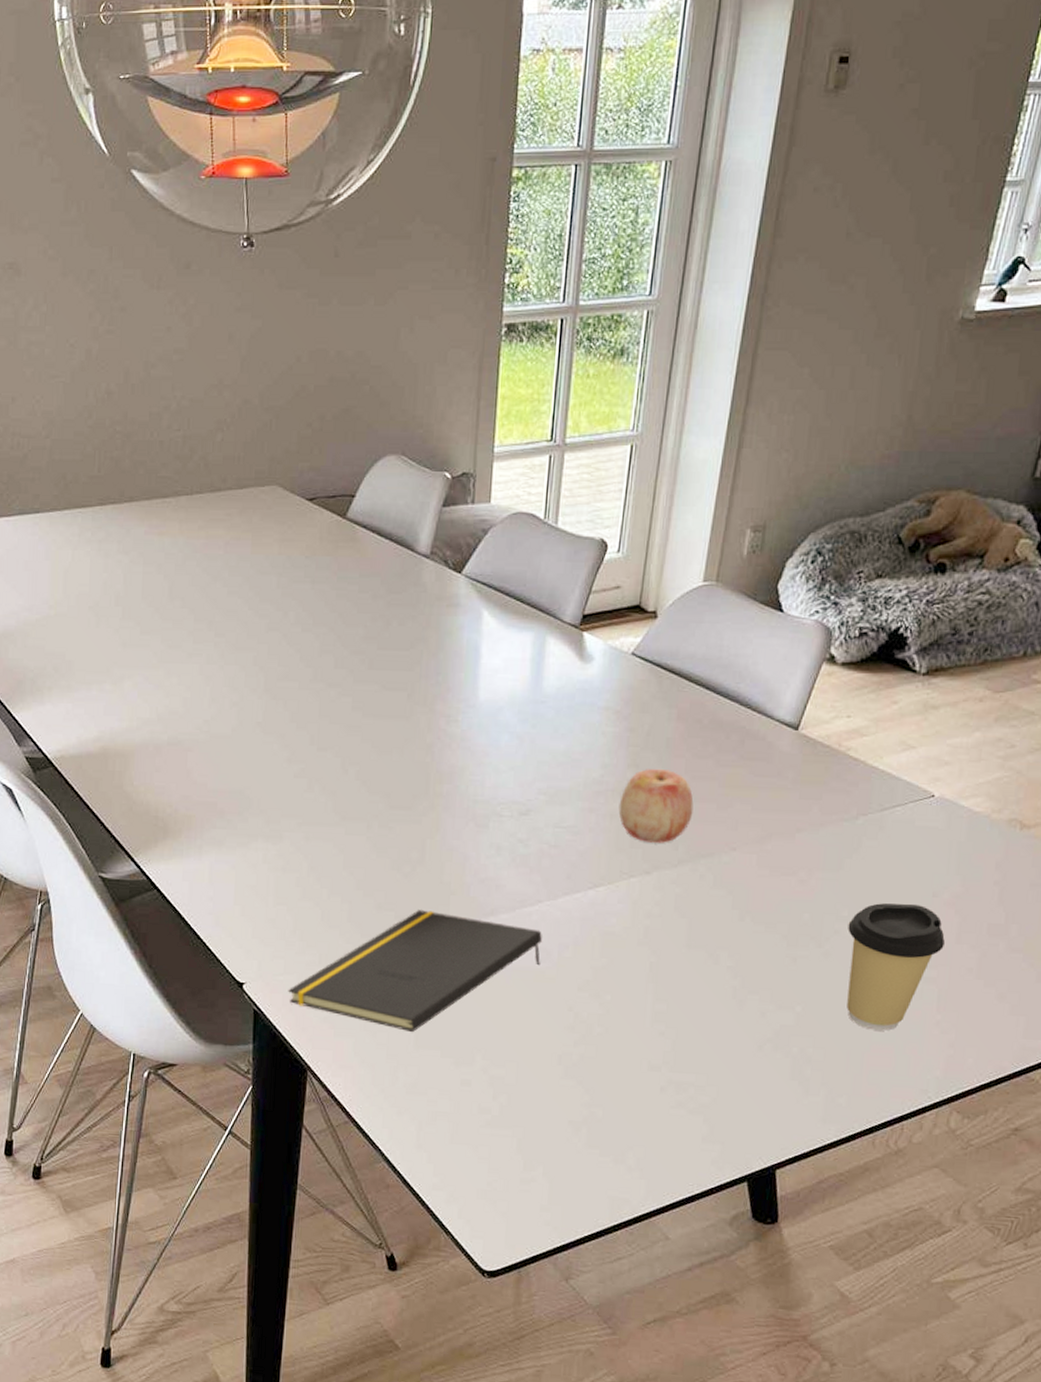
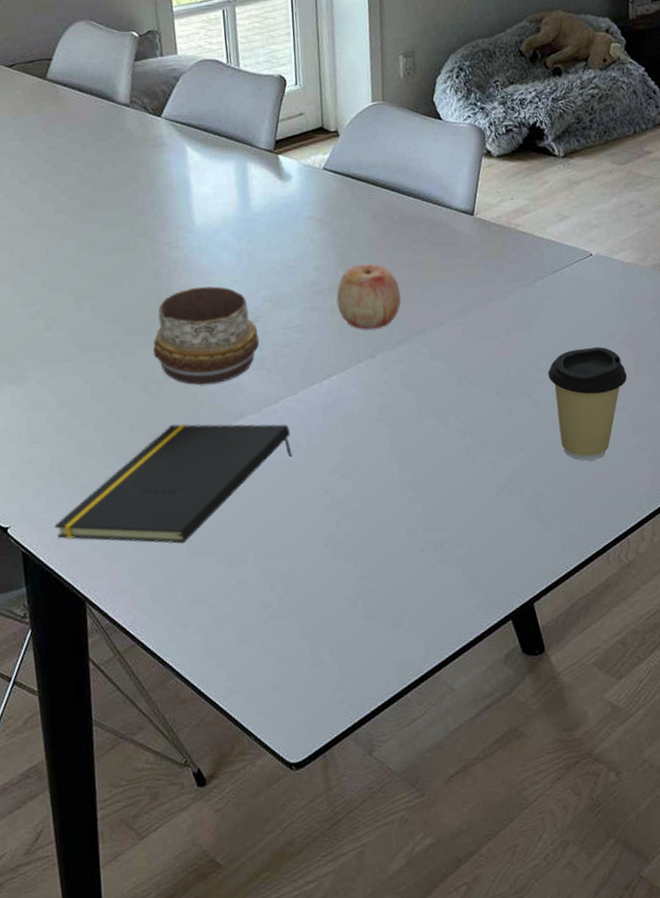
decorative bowl: none [413,767,527,875] -> present [153,286,260,385]

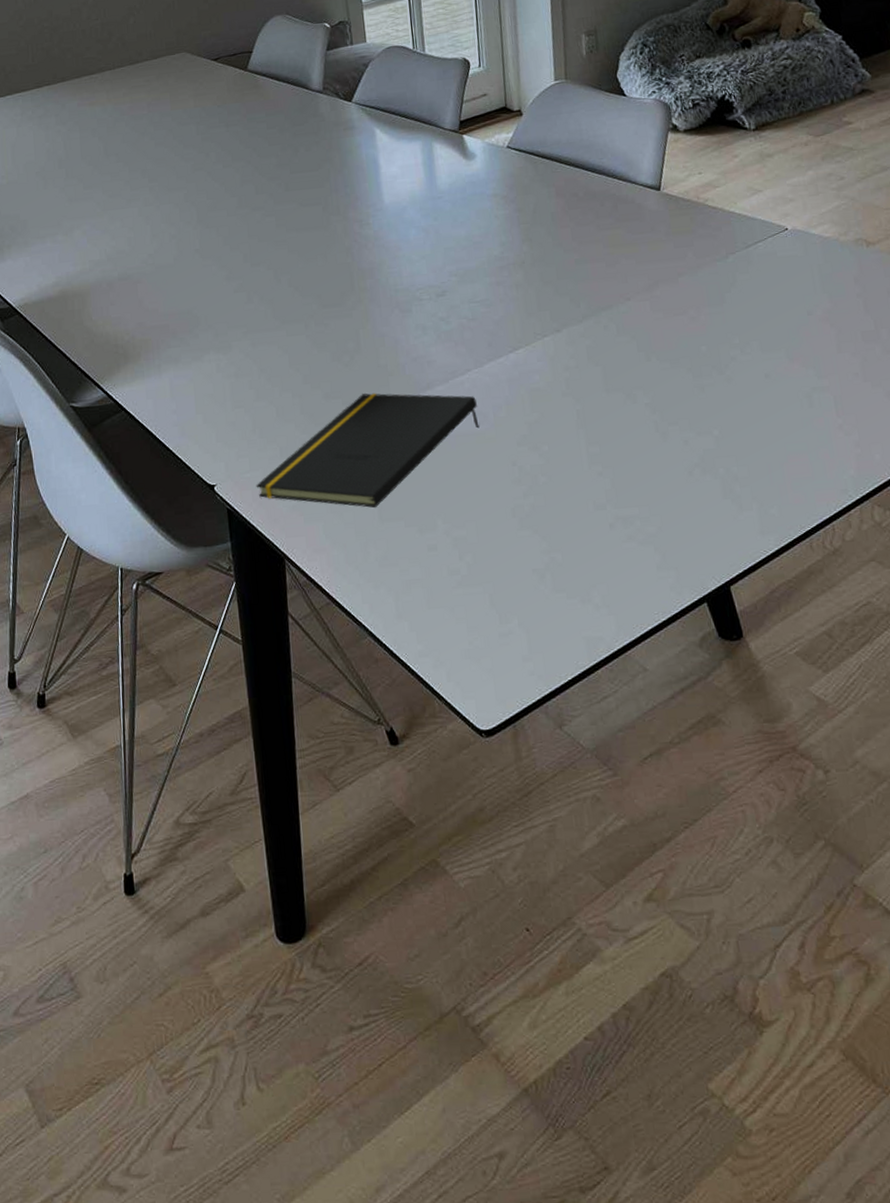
decorative bowl: present [153,286,260,385] -> none [346,261,447,356]
apple: present [336,263,401,330] -> none [521,239,587,305]
coffee cup: present [548,346,627,461] -> none [741,323,829,442]

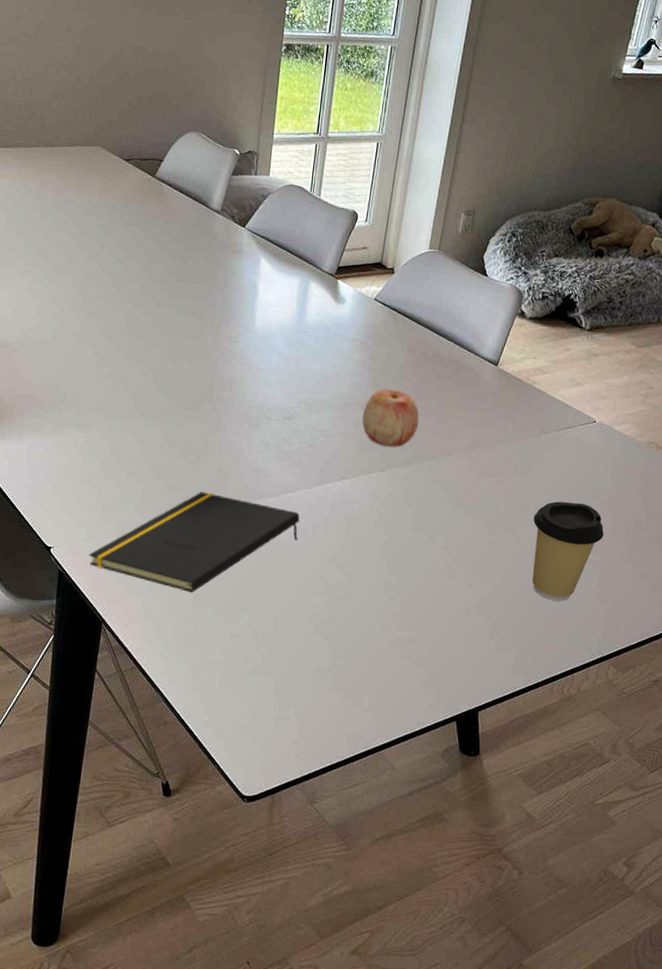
apple: none [521,239,587,305] -> present [362,388,419,447]
coffee cup: none [741,323,829,442] -> present [532,501,604,601]

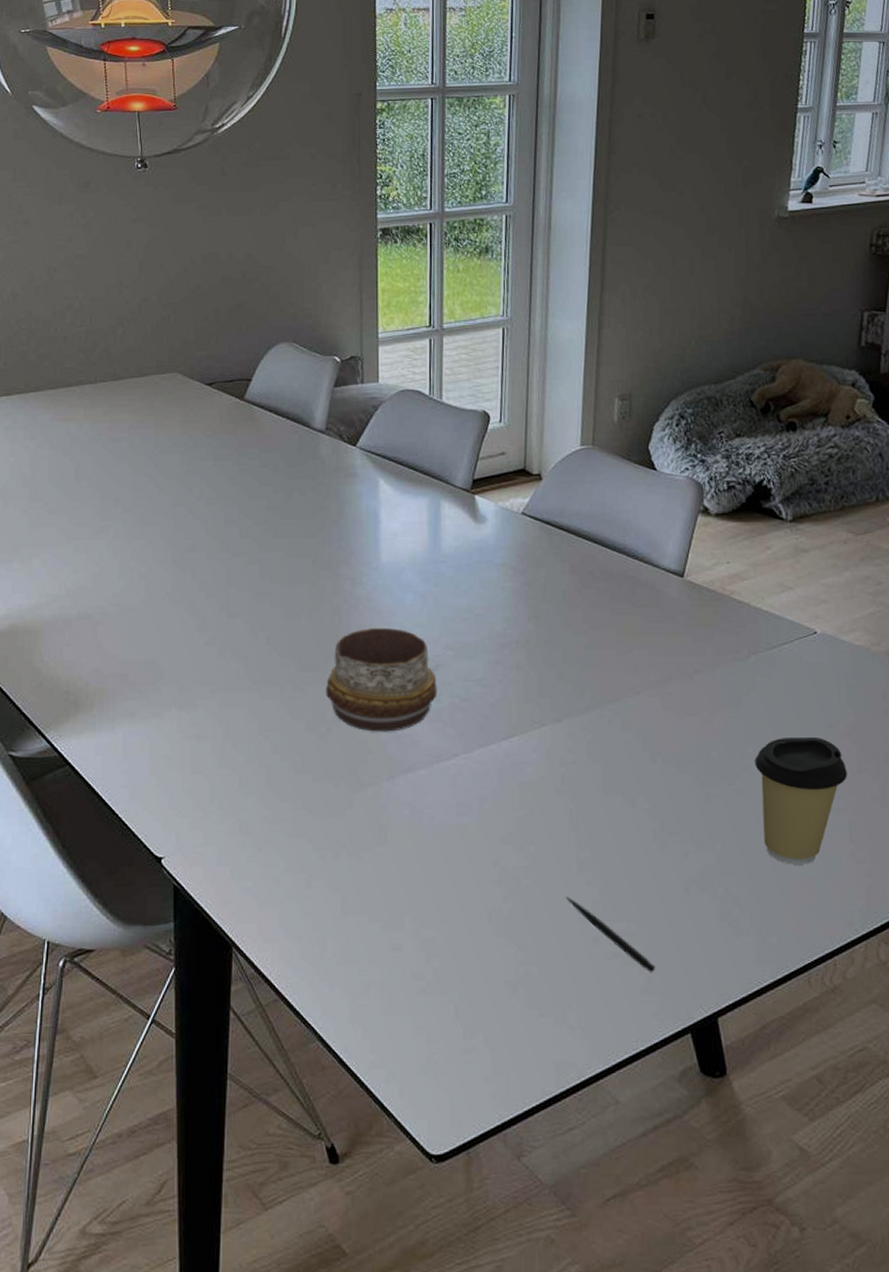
notepad: present [89,492,300,592] -> none [208,771,462,898]
decorative bowl: none [198,379,290,465] -> present [326,627,438,732]
apple: present [362,388,419,447] -> none [524,619,595,691]
pen: none [372,609,436,673] -> present [565,897,656,973]

